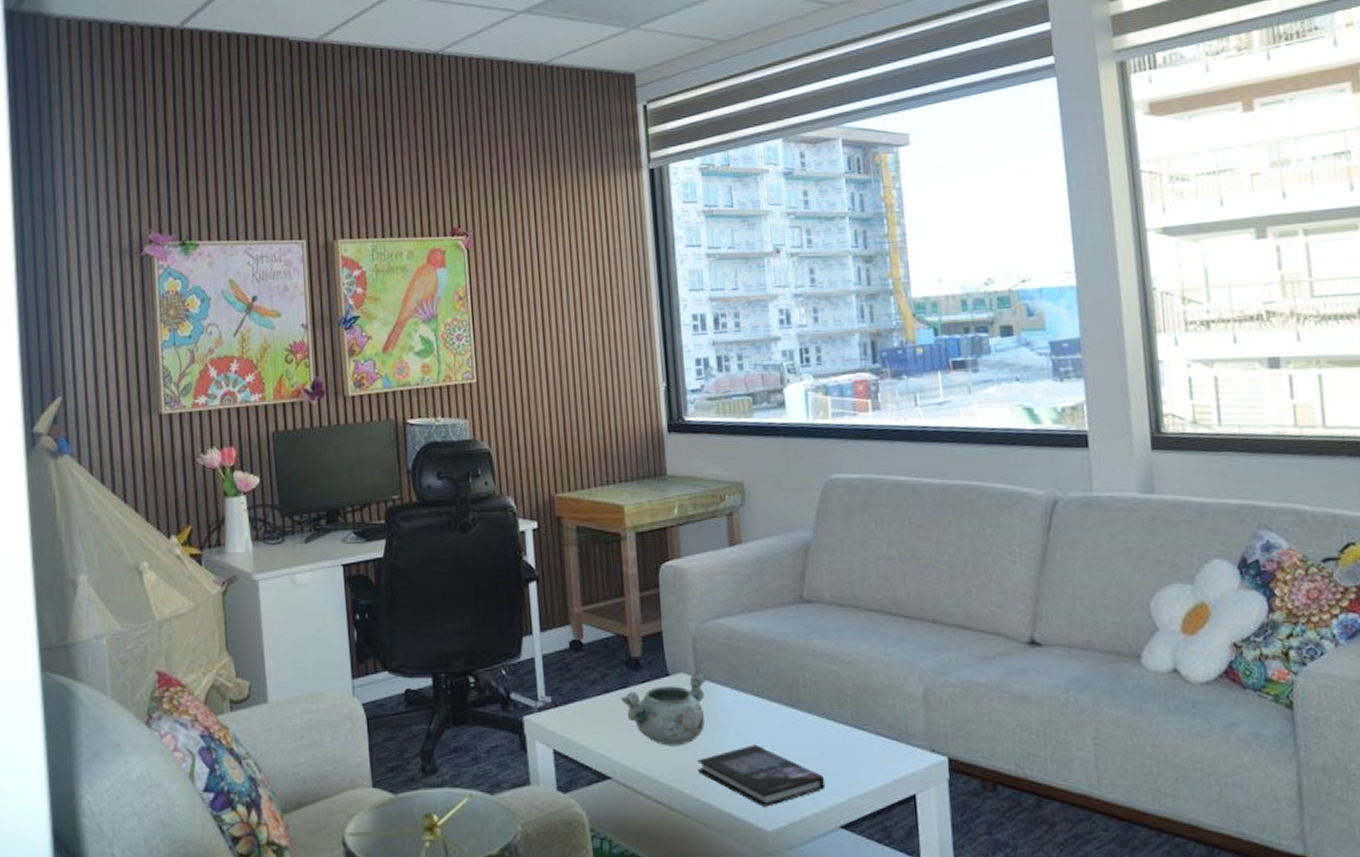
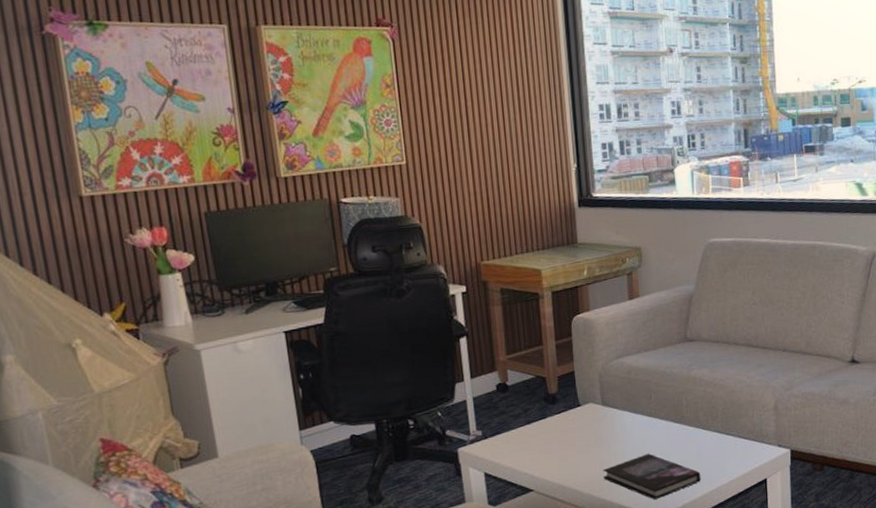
decorative bowl: present [621,672,707,746] -> none [541,401,611,461]

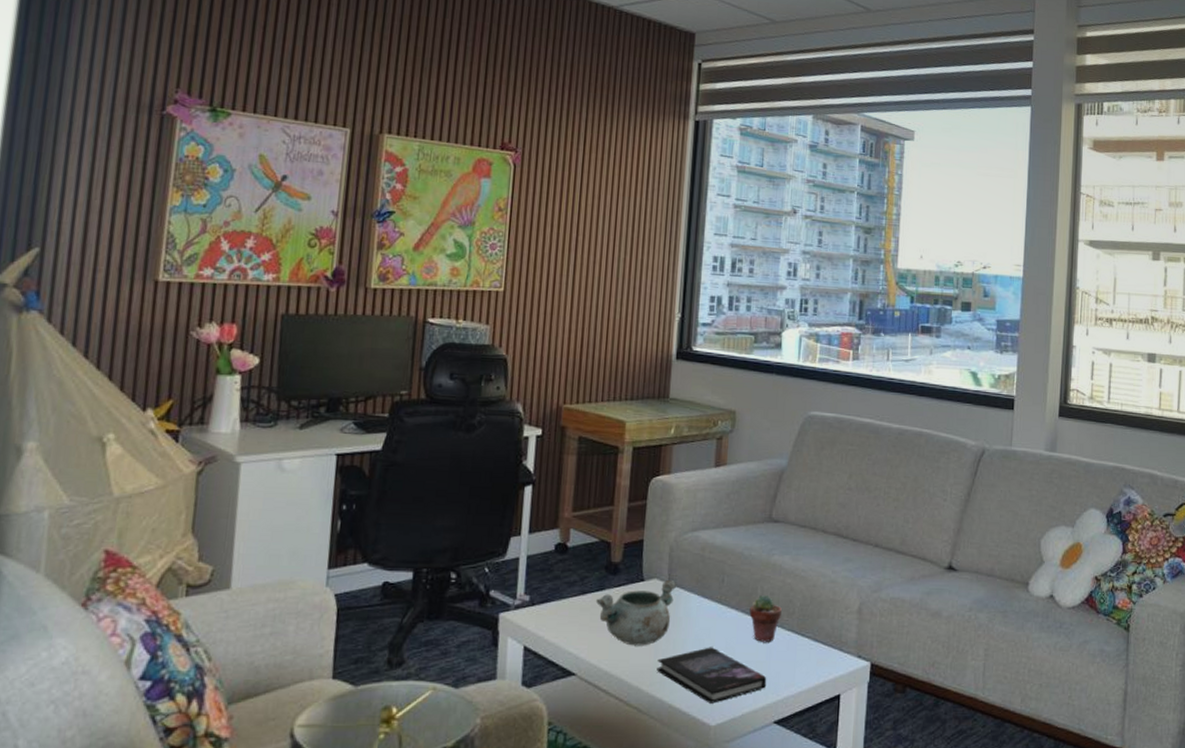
decorative bowl: none [541,401,611,461] -> present [596,579,677,646]
potted succulent: none [677,405,707,445] -> present [749,595,782,643]

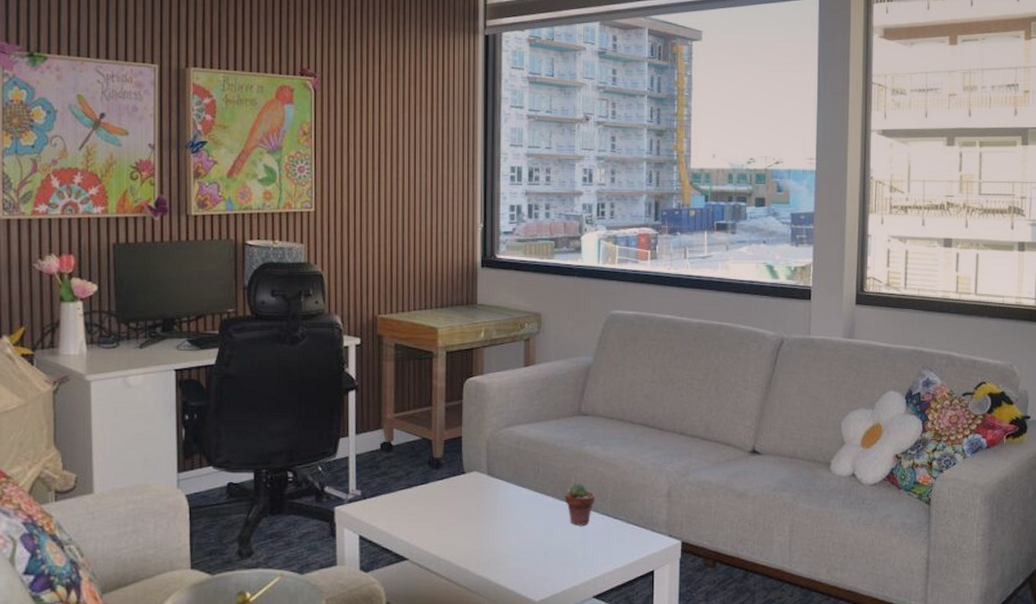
decorative bowl: present [596,579,677,646] -> none [422,471,496,532]
book: present [657,647,767,704] -> none [482,531,585,582]

